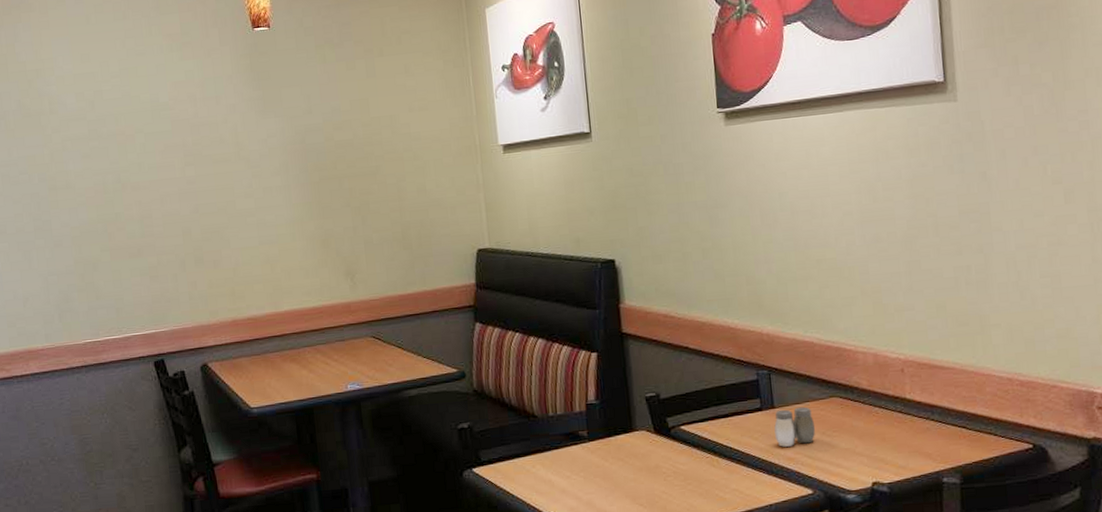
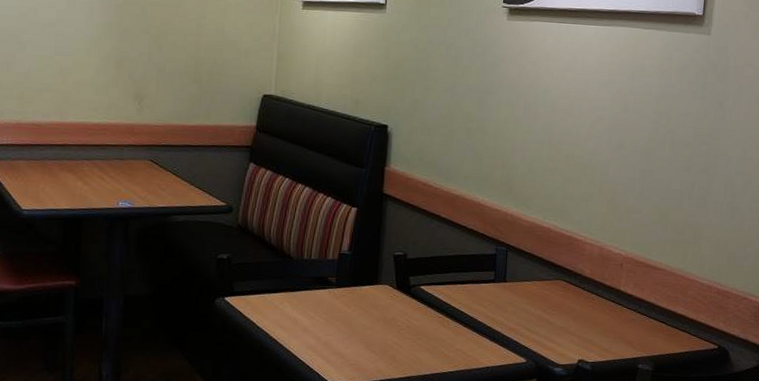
salt and pepper shaker: present [774,406,815,447] -> none [502,284,538,318]

